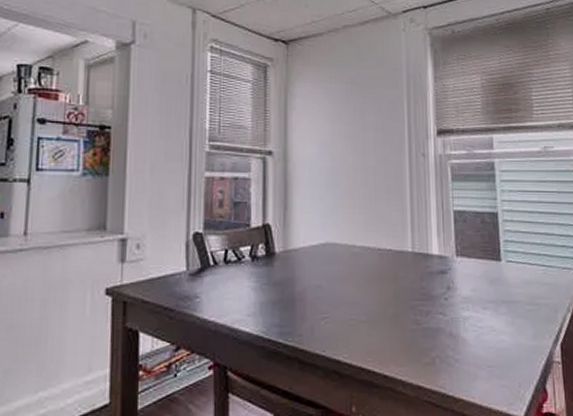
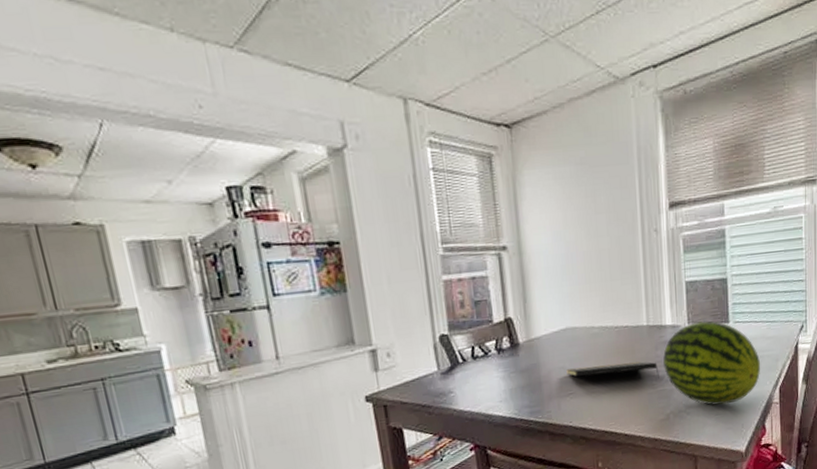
notepad: none [323,289,424,313] -> present [566,361,659,378]
fruit: none [429,254,538,356] -> present [663,320,761,406]

